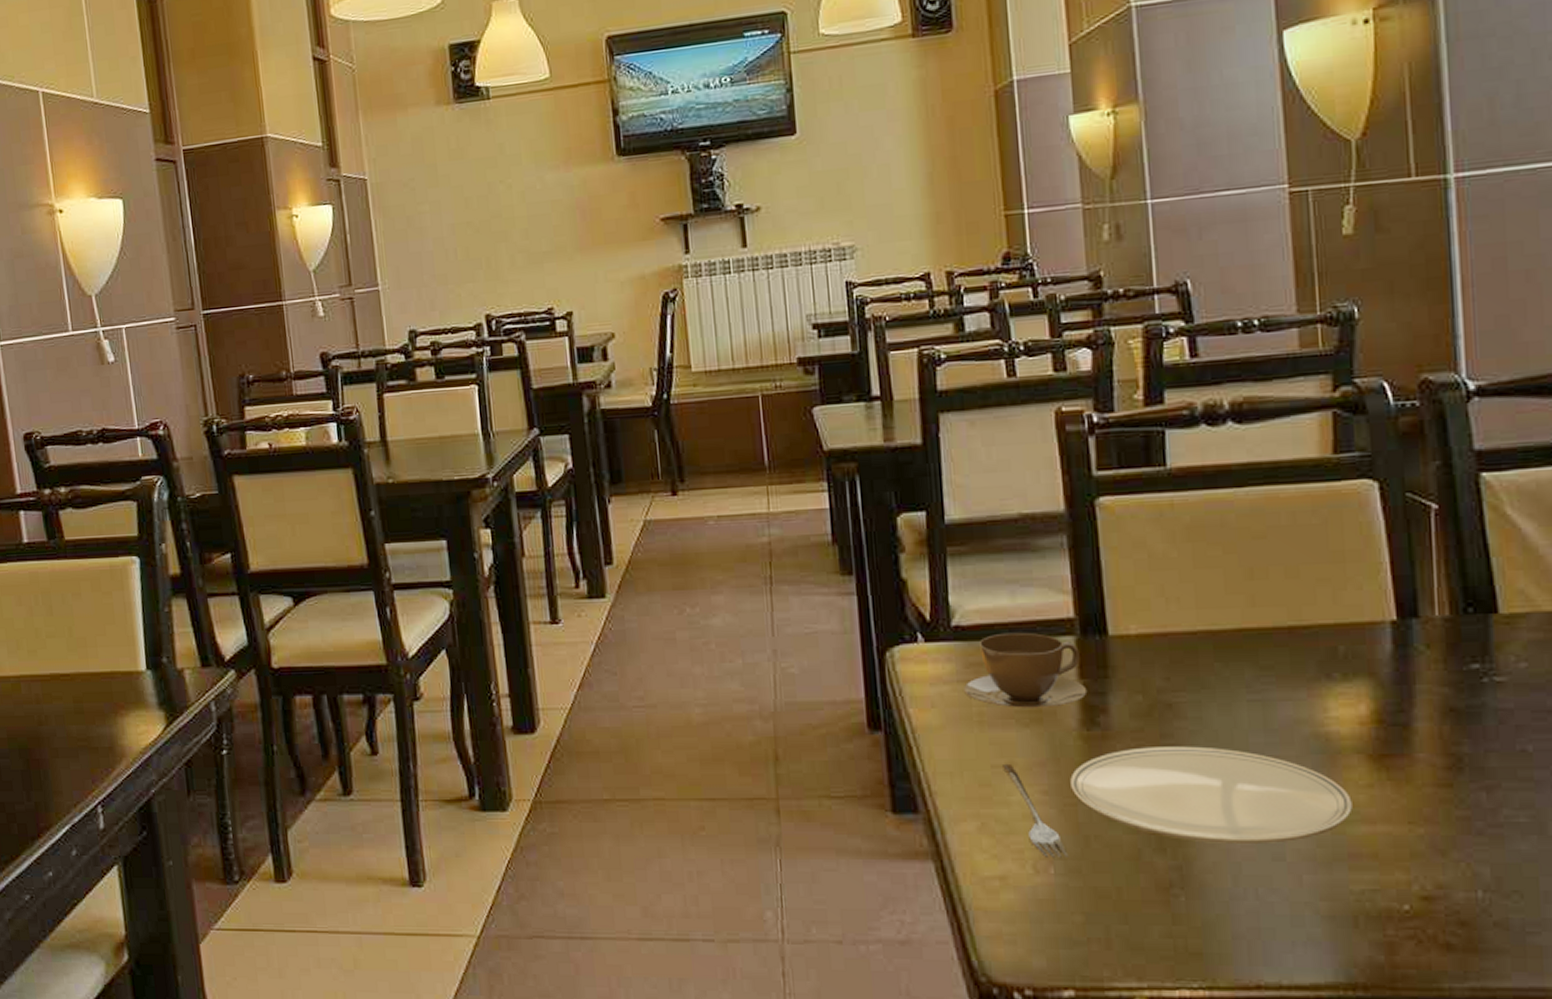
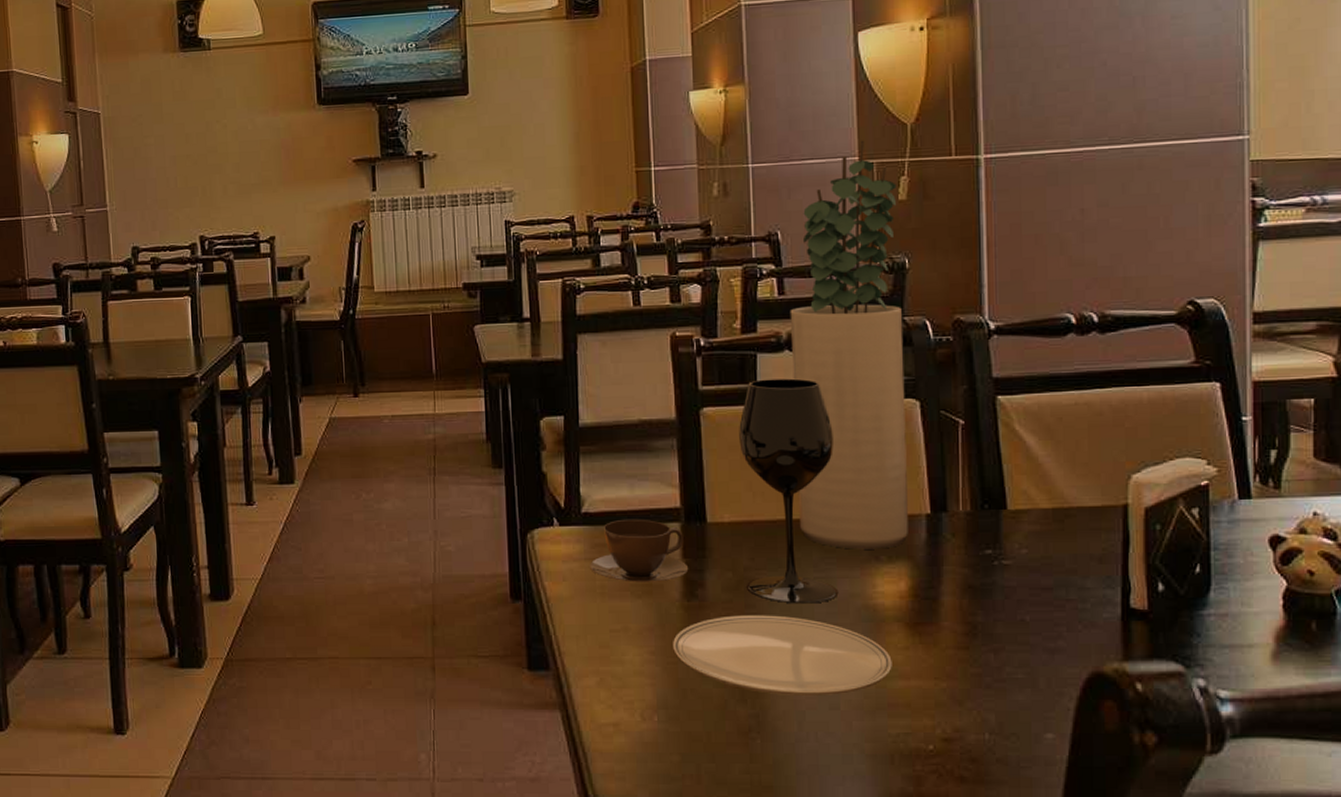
fork: present [1003,763,1069,857] -> none [619,628,670,707]
wineglass: none [1145,458,1280,733] -> present [739,378,839,604]
vase: none [1205,163,1368,666] -> present [790,140,908,550]

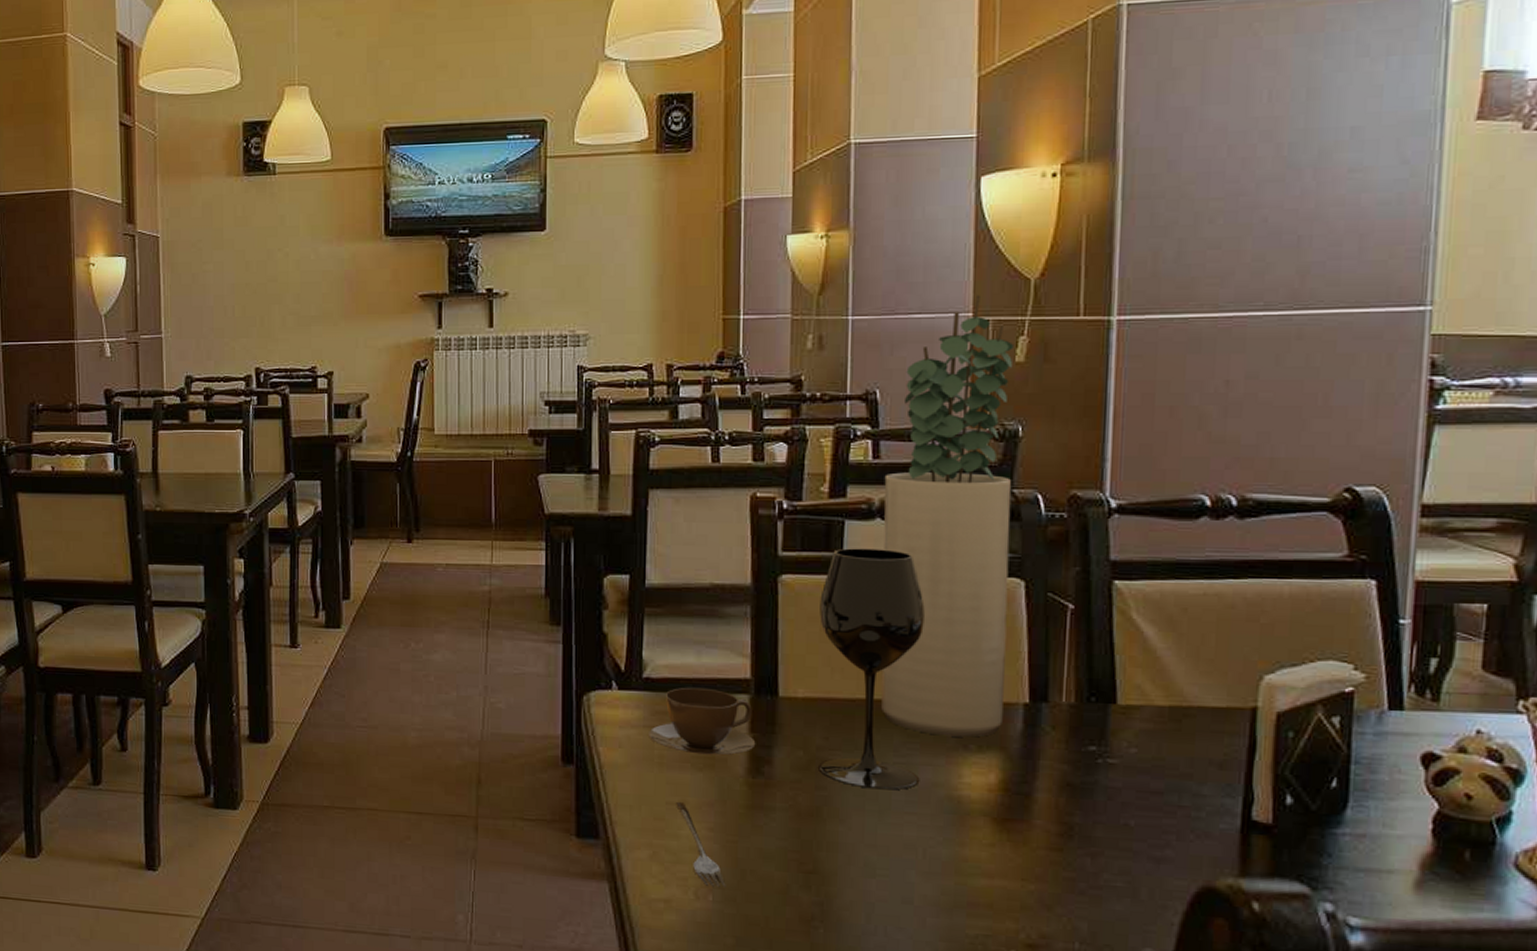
fork: none [619,628,670,707] -> present [676,801,726,887]
plate: present [673,615,892,695] -> none [734,796,975,889]

